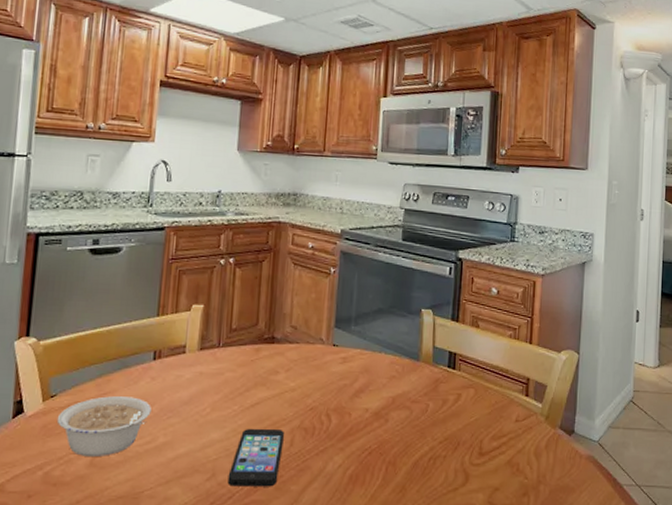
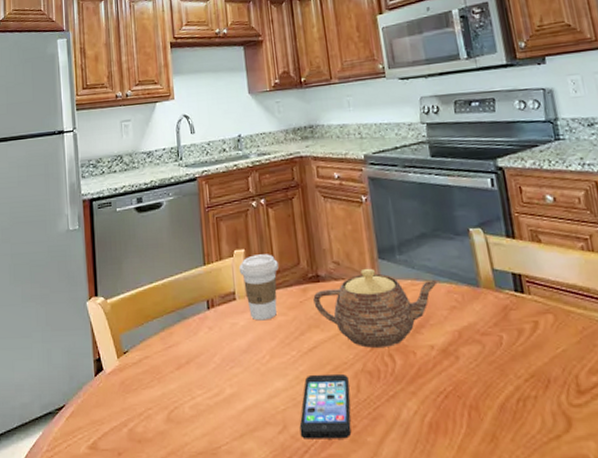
legume: present [56,396,151,458] -> none [132,348,214,413]
coffee cup: none [194,311,236,375] -> present [238,254,279,321]
teapot: none [264,335,385,409] -> present [313,268,439,349]

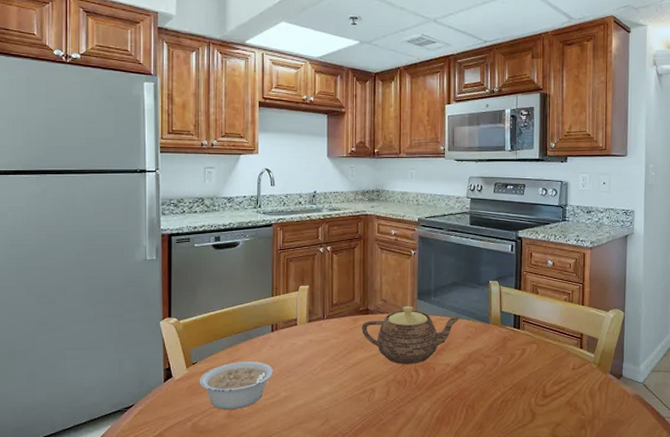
legume: none [132,348,214,413] -> present [199,362,273,410]
coffee cup: present [238,254,279,321] -> none [302,290,336,342]
smartphone: present [299,374,352,439] -> none [338,382,381,429]

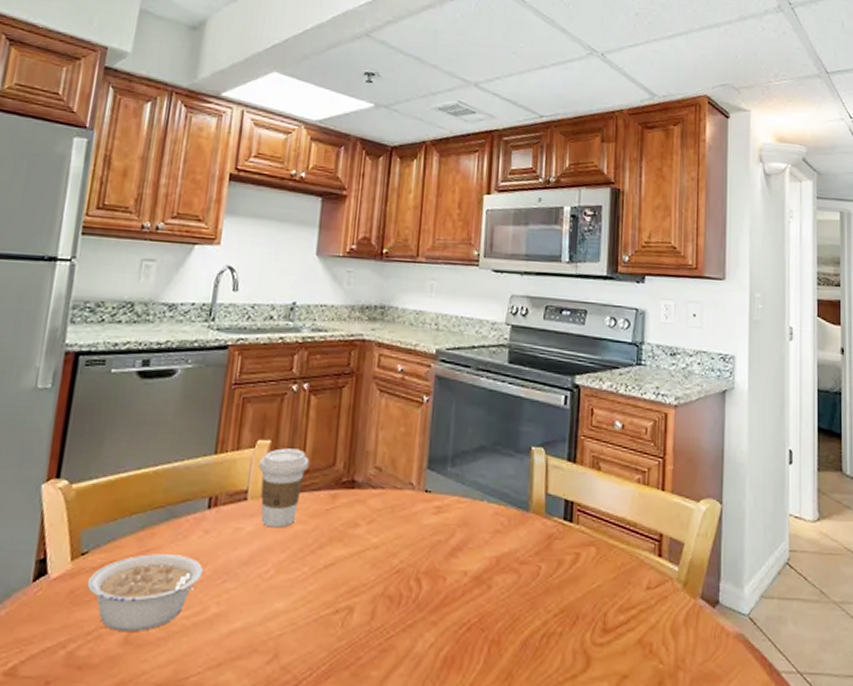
coffee cup: none [302,290,336,342] -> present [258,448,309,528]
teapot: present [362,306,460,365] -> none [342,478,488,571]

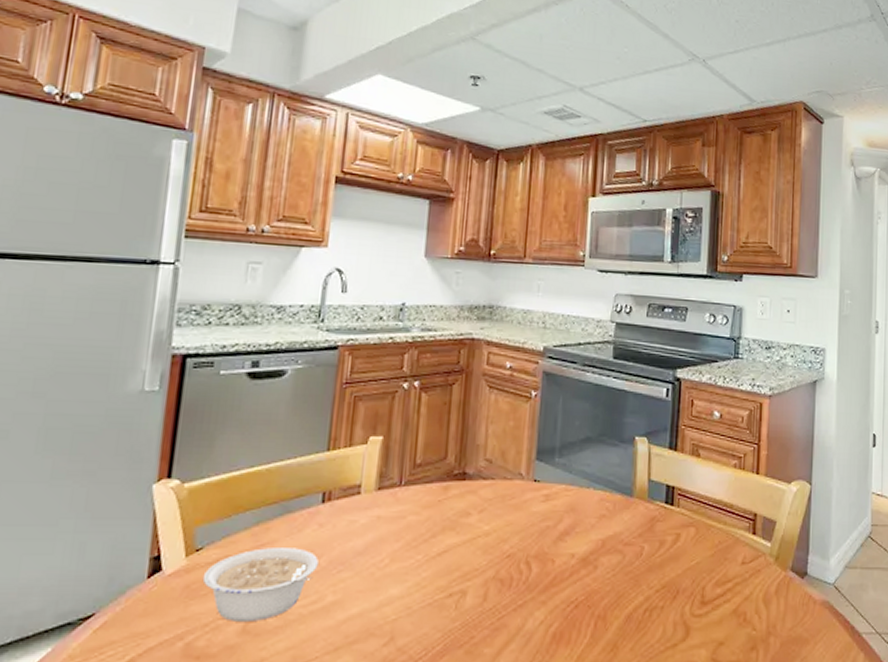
coffee cup: present [258,448,309,528] -> none [371,444,421,519]

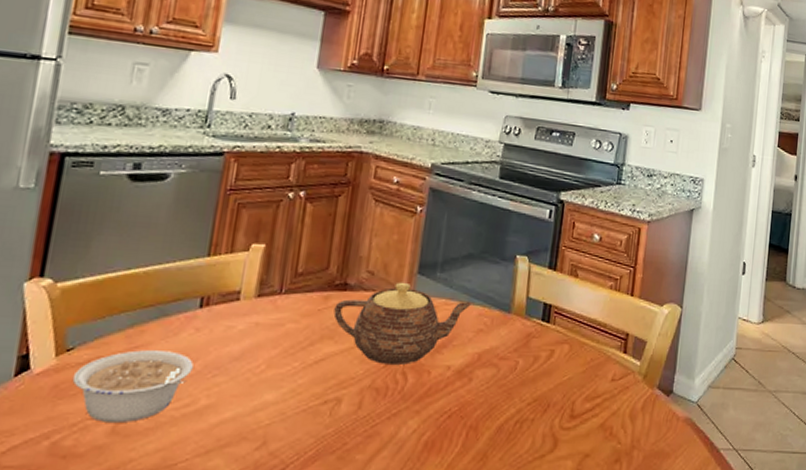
teapot: none [454,469,594,555] -> present [333,282,473,366]

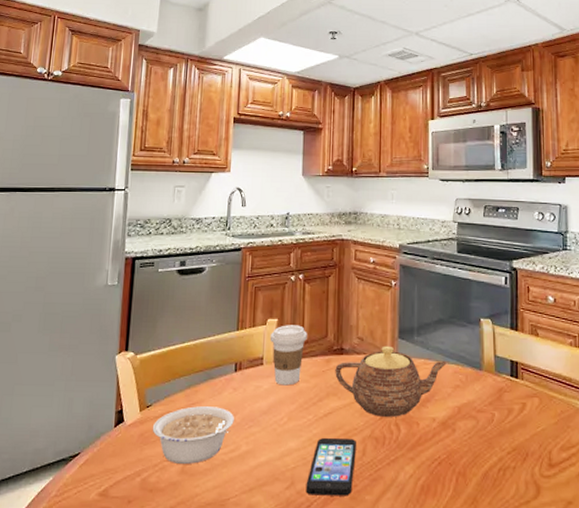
coffee cup: none [252,252,303,326] -> present [270,325,307,386]
smartphone: none [281,388,352,456] -> present [306,437,356,496]

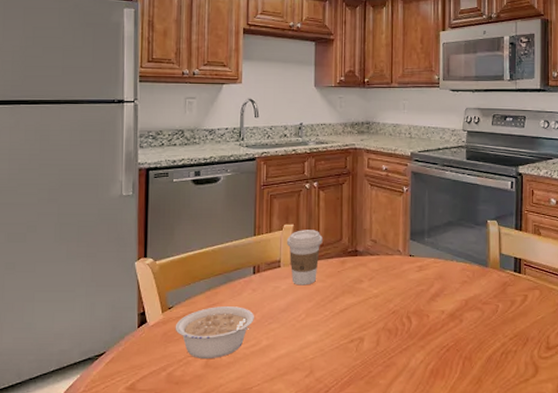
smartphone: present [306,437,356,496] -> none [324,330,371,382]
teapot: present [335,345,448,418] -> none [350,247,456,312]

